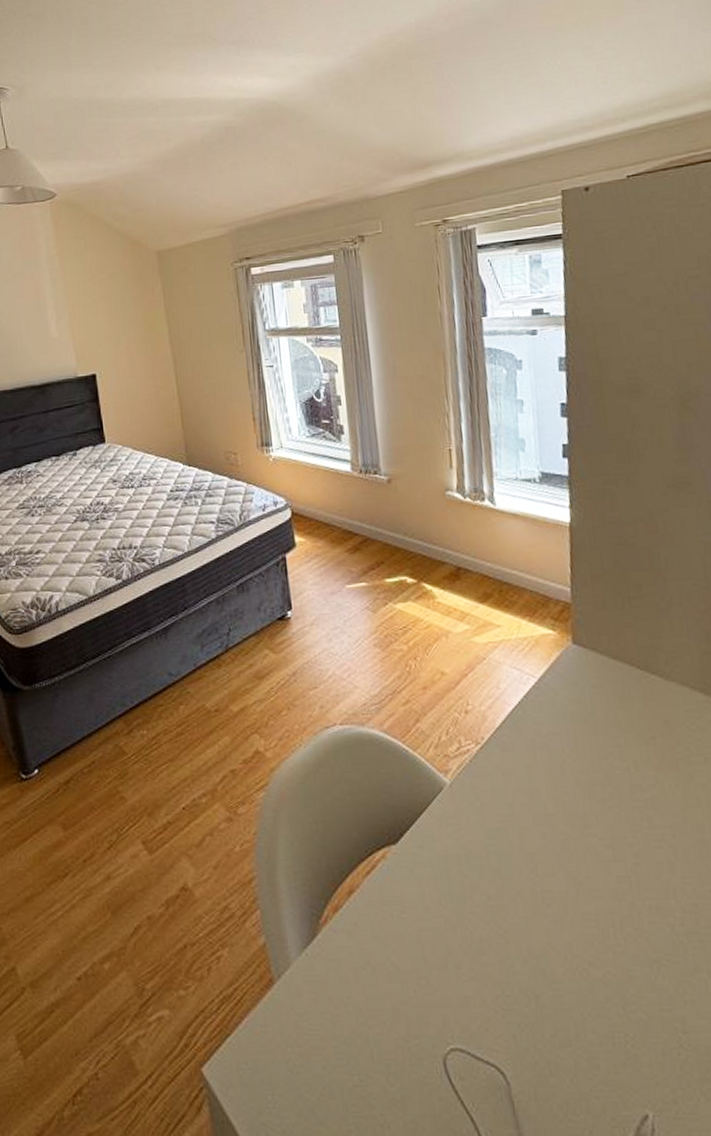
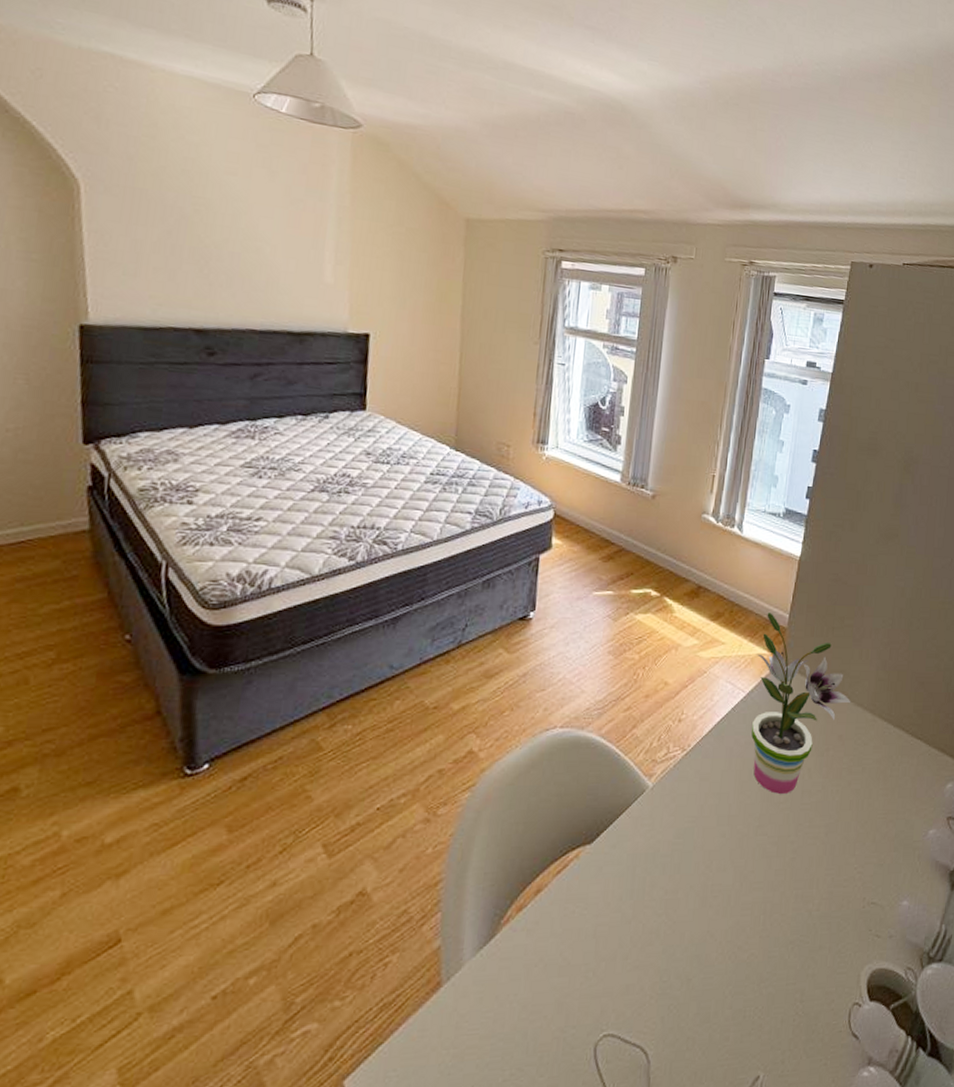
potted plant: none [541,588,672,789] -> present [751,613,851,794]

